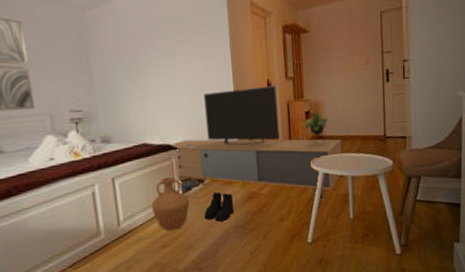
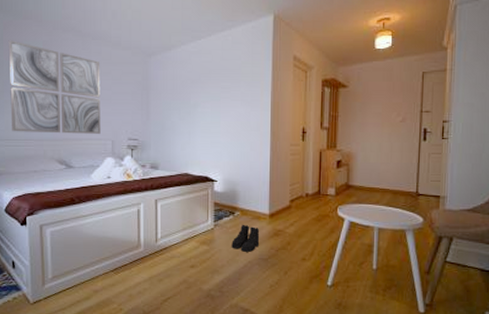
vase: present [151,176,190,231] -> none [186,205,219,254]
media console: present [169,85,342,208] -> none [206,133,371,253]

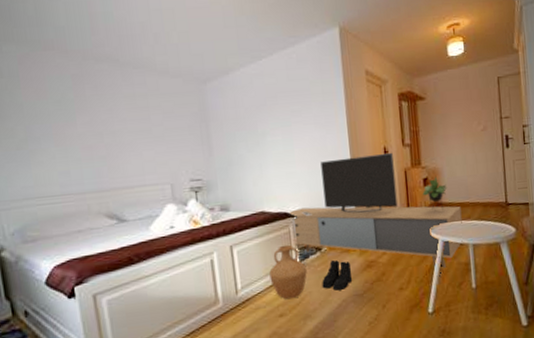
wall art: present [8,40,101,134] -> none [26,76,156,187]
vase: none [186,205,219,254] -> present [269,244,307,300]
media console: none [206,133,371,253] -> present [287,152,463,277]

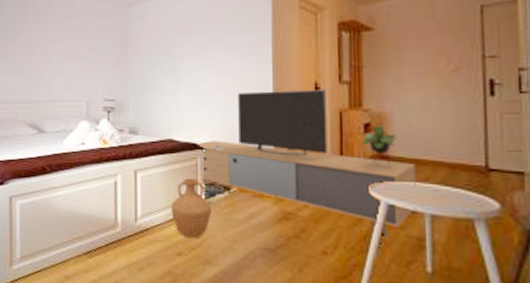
boots: present [322,260,352,291] -> none [227,204,264,240]

